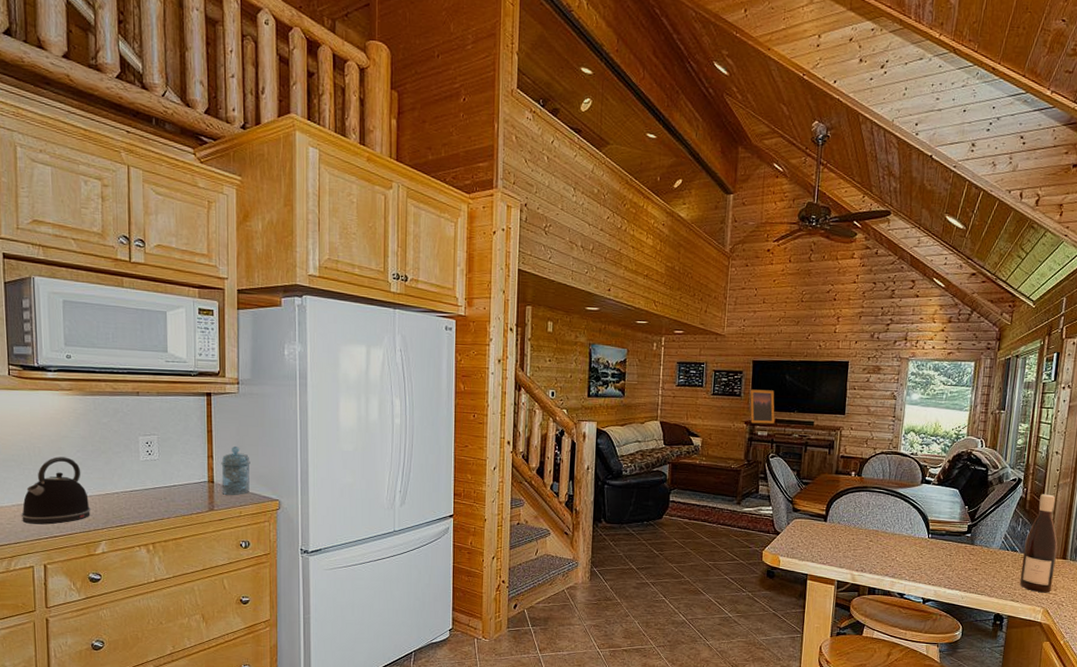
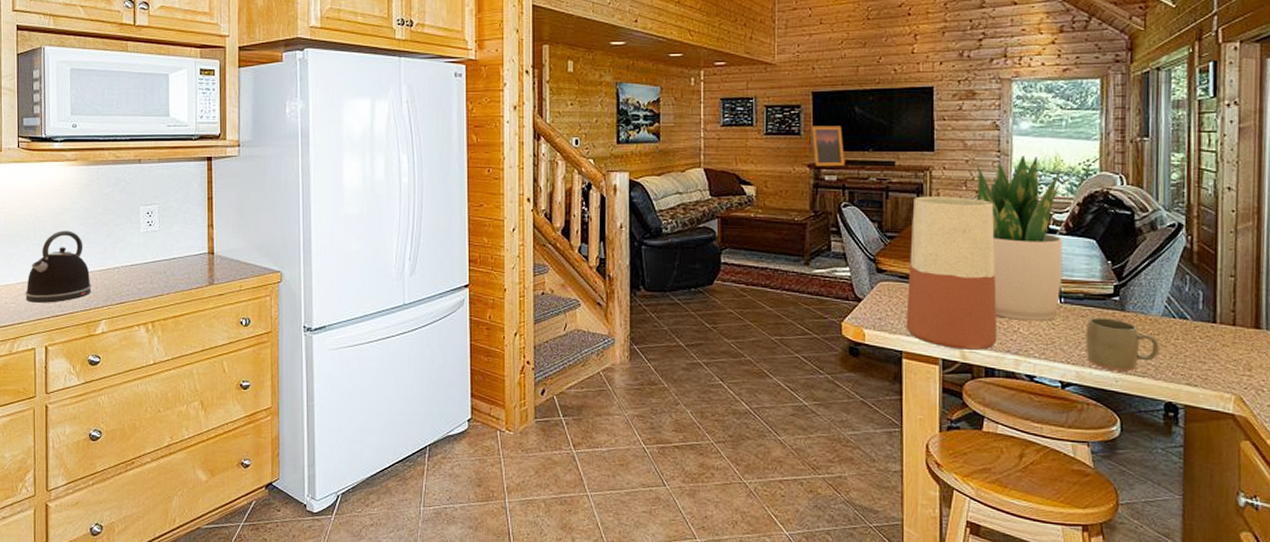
canister: present [221,447,250,495] -> none [221,214,251,267]
vase: none [812,451,887,574] -> present [906,196,998,350]
planter: none [874,421,939,552] -> present [976,155,1063,321]
mug: none [943,549,996,590] -> present [1085,318,1160,371]
bottle: present [1019,494,1058,593] -> none [1196,243,1246,375]

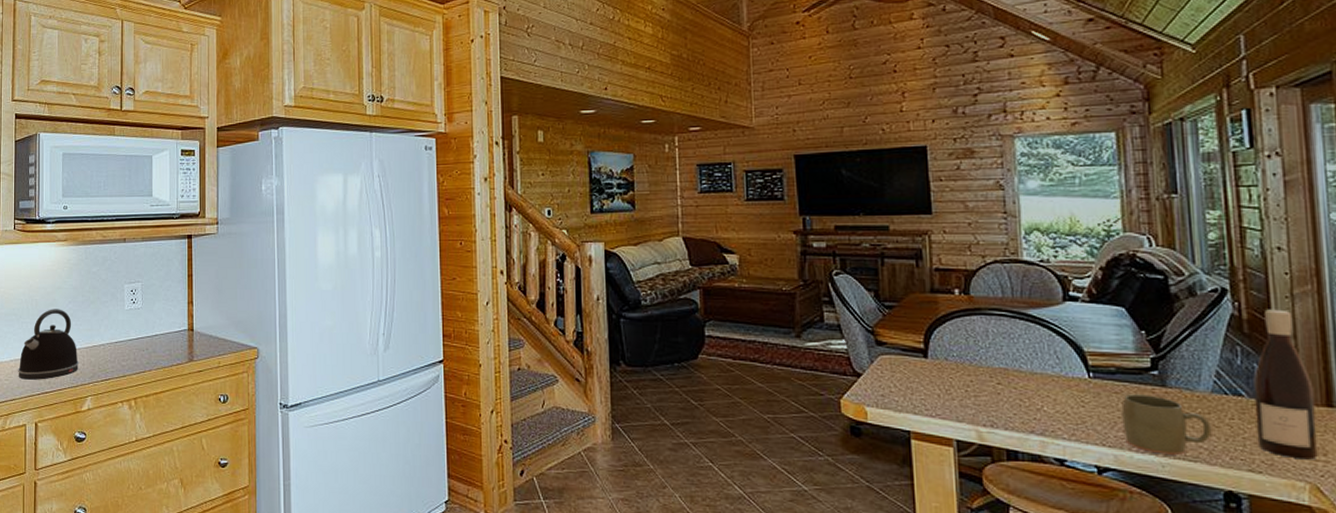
picture frame: present [811,126,846,167] -> none [795,189,835,233]
vase: present [906,196,998,350] -> none [911,262,1019,430]
planter: present [976,155,1063,321] -> none [981,216,1089,398]
bottle: none [1196,243,1246,375] -> present [1253,309,1318,460]

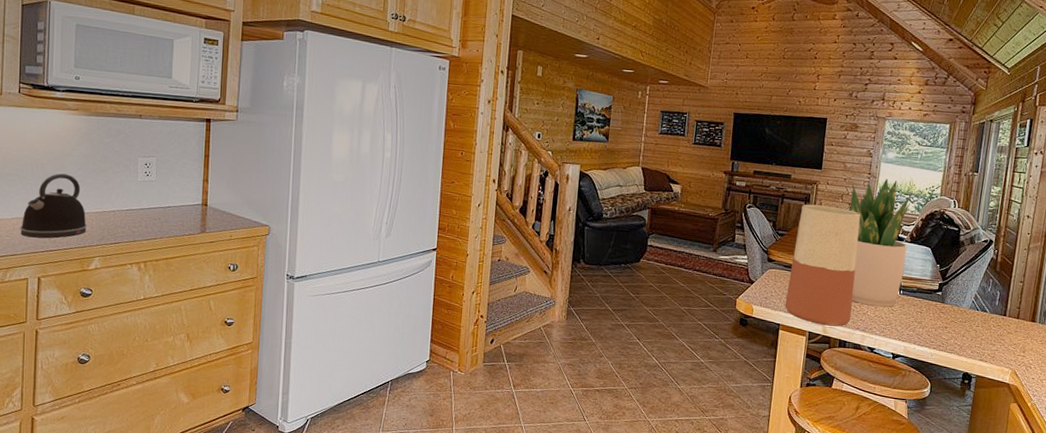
vase: none [911,262,1019,430] -> present [785,204,861,327]
planter: none [981,216,1089,398] -> present [849,178,913,307]
mug: present [1121,394,1212,455] -> none [913,307,965,348]
bottle: present [1253,309,1318,460] -> none [988,256,1027,355]

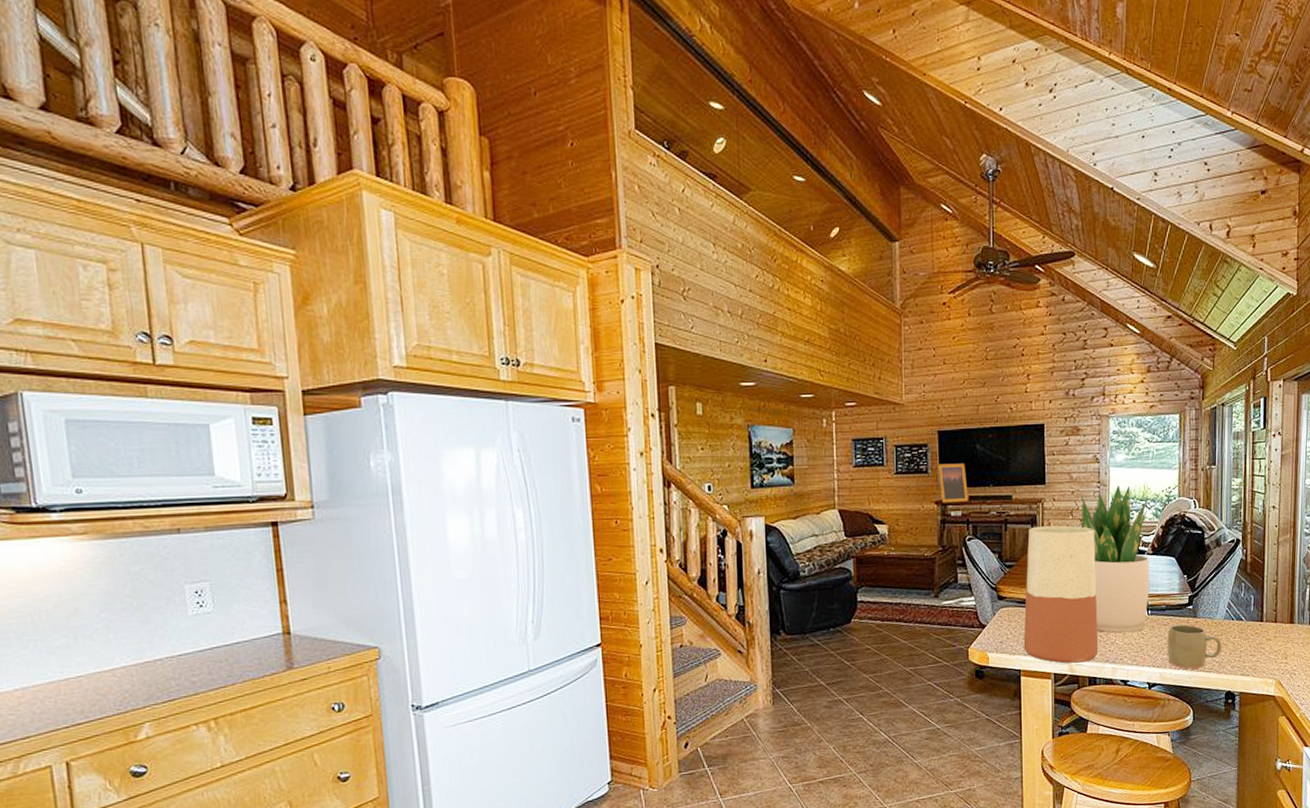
kettle: present [19,173,88,239] -> none [27,620,127,712]
picture frame: none [729,140,754,176] -> present [937,463,969,503]
mug: none [913,307,965,348] -> present [1167,624,1222,669]

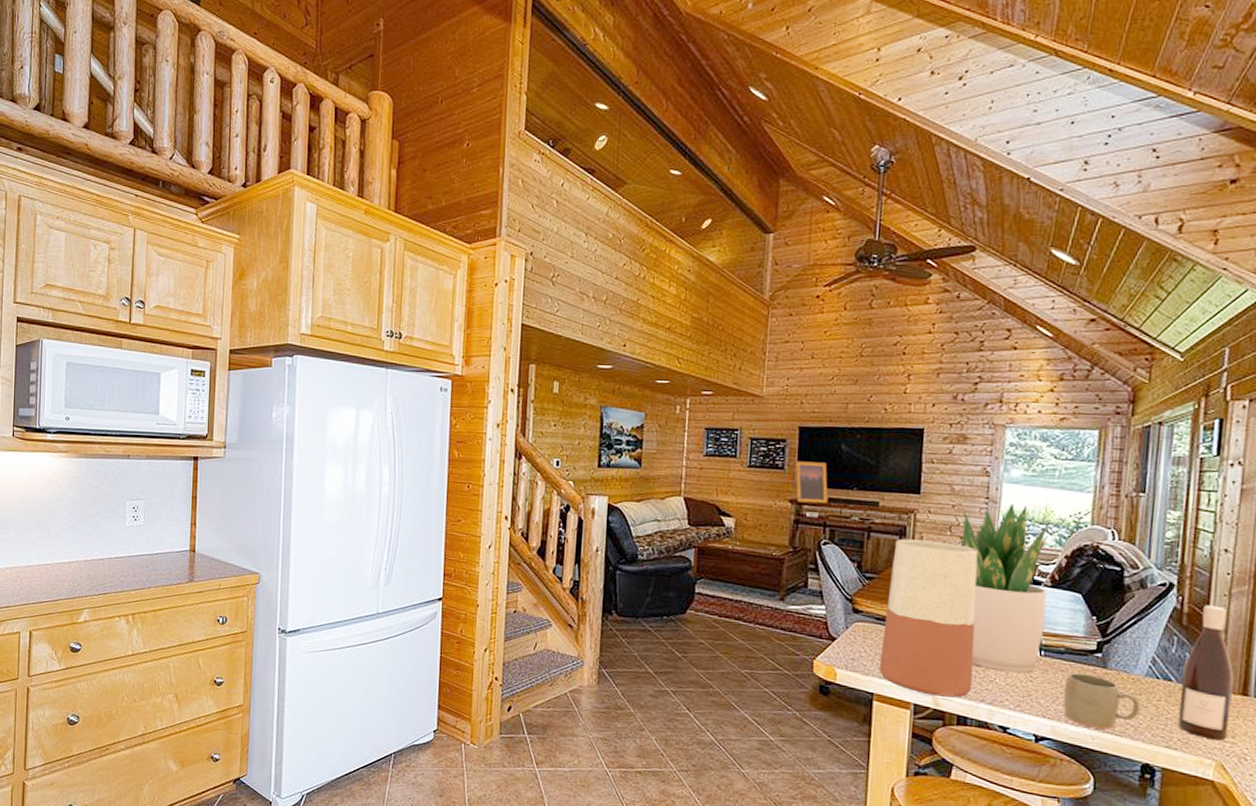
bottle: none [1248,553,1284,663] -> present [1177,605,1234,741]

